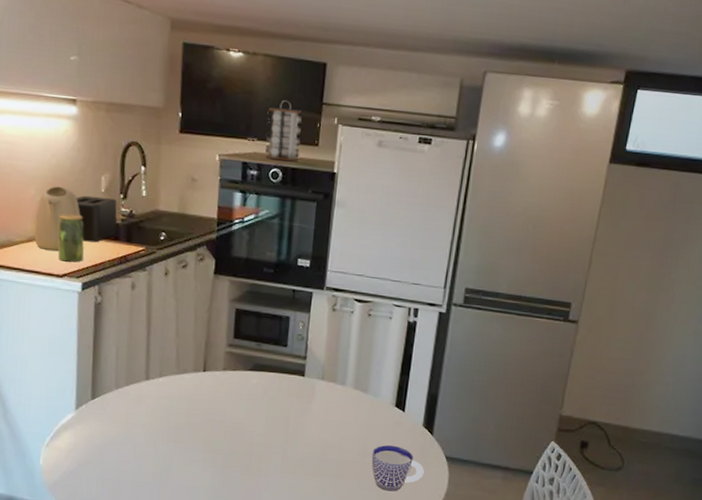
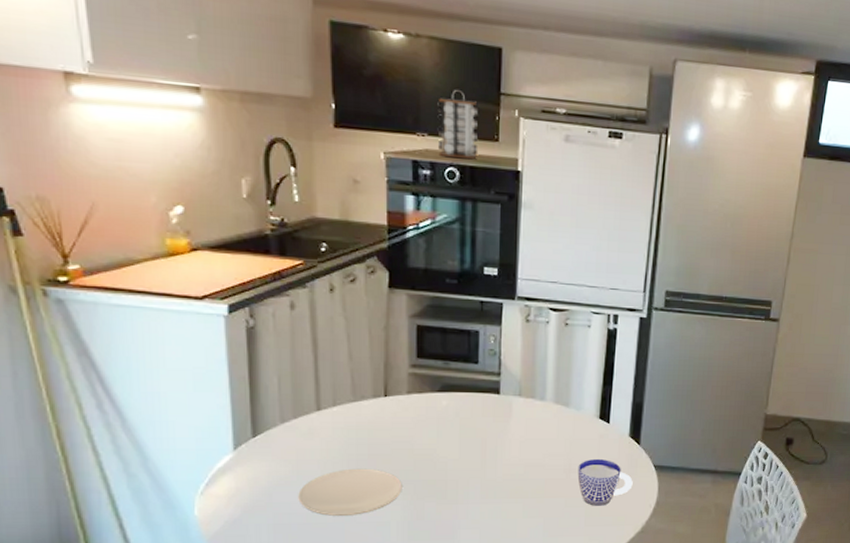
kettle: present [34,186,81,251] -> none [160,192,219,268]
jar: present [57,214,84,262] -> none [190,225,227,281]
toaster: present [76,195,117,243] -> none [211,202,266,257]
plate: none [124,434,213,478] -> present [298,468,402,516]

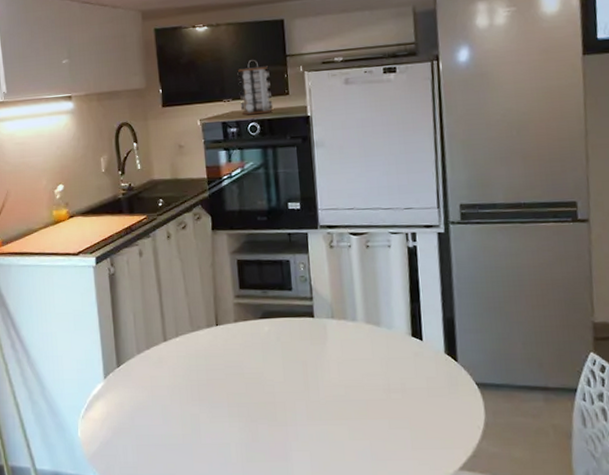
plate: present [298,468,402,516] -> none [154,392,238,438]
cup: present [577,458,633,506] -> none [397,377,456,428]

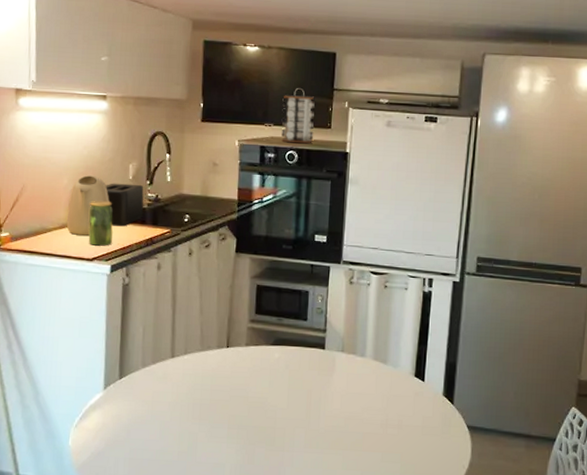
kettle: none [49,173,87,232] -> present [66,175,110,236]
jar: none [69,196,94,240] -> present [88,201,113,246]
toaster: none [81,176,120,219] -> present [106,183,144,227]

